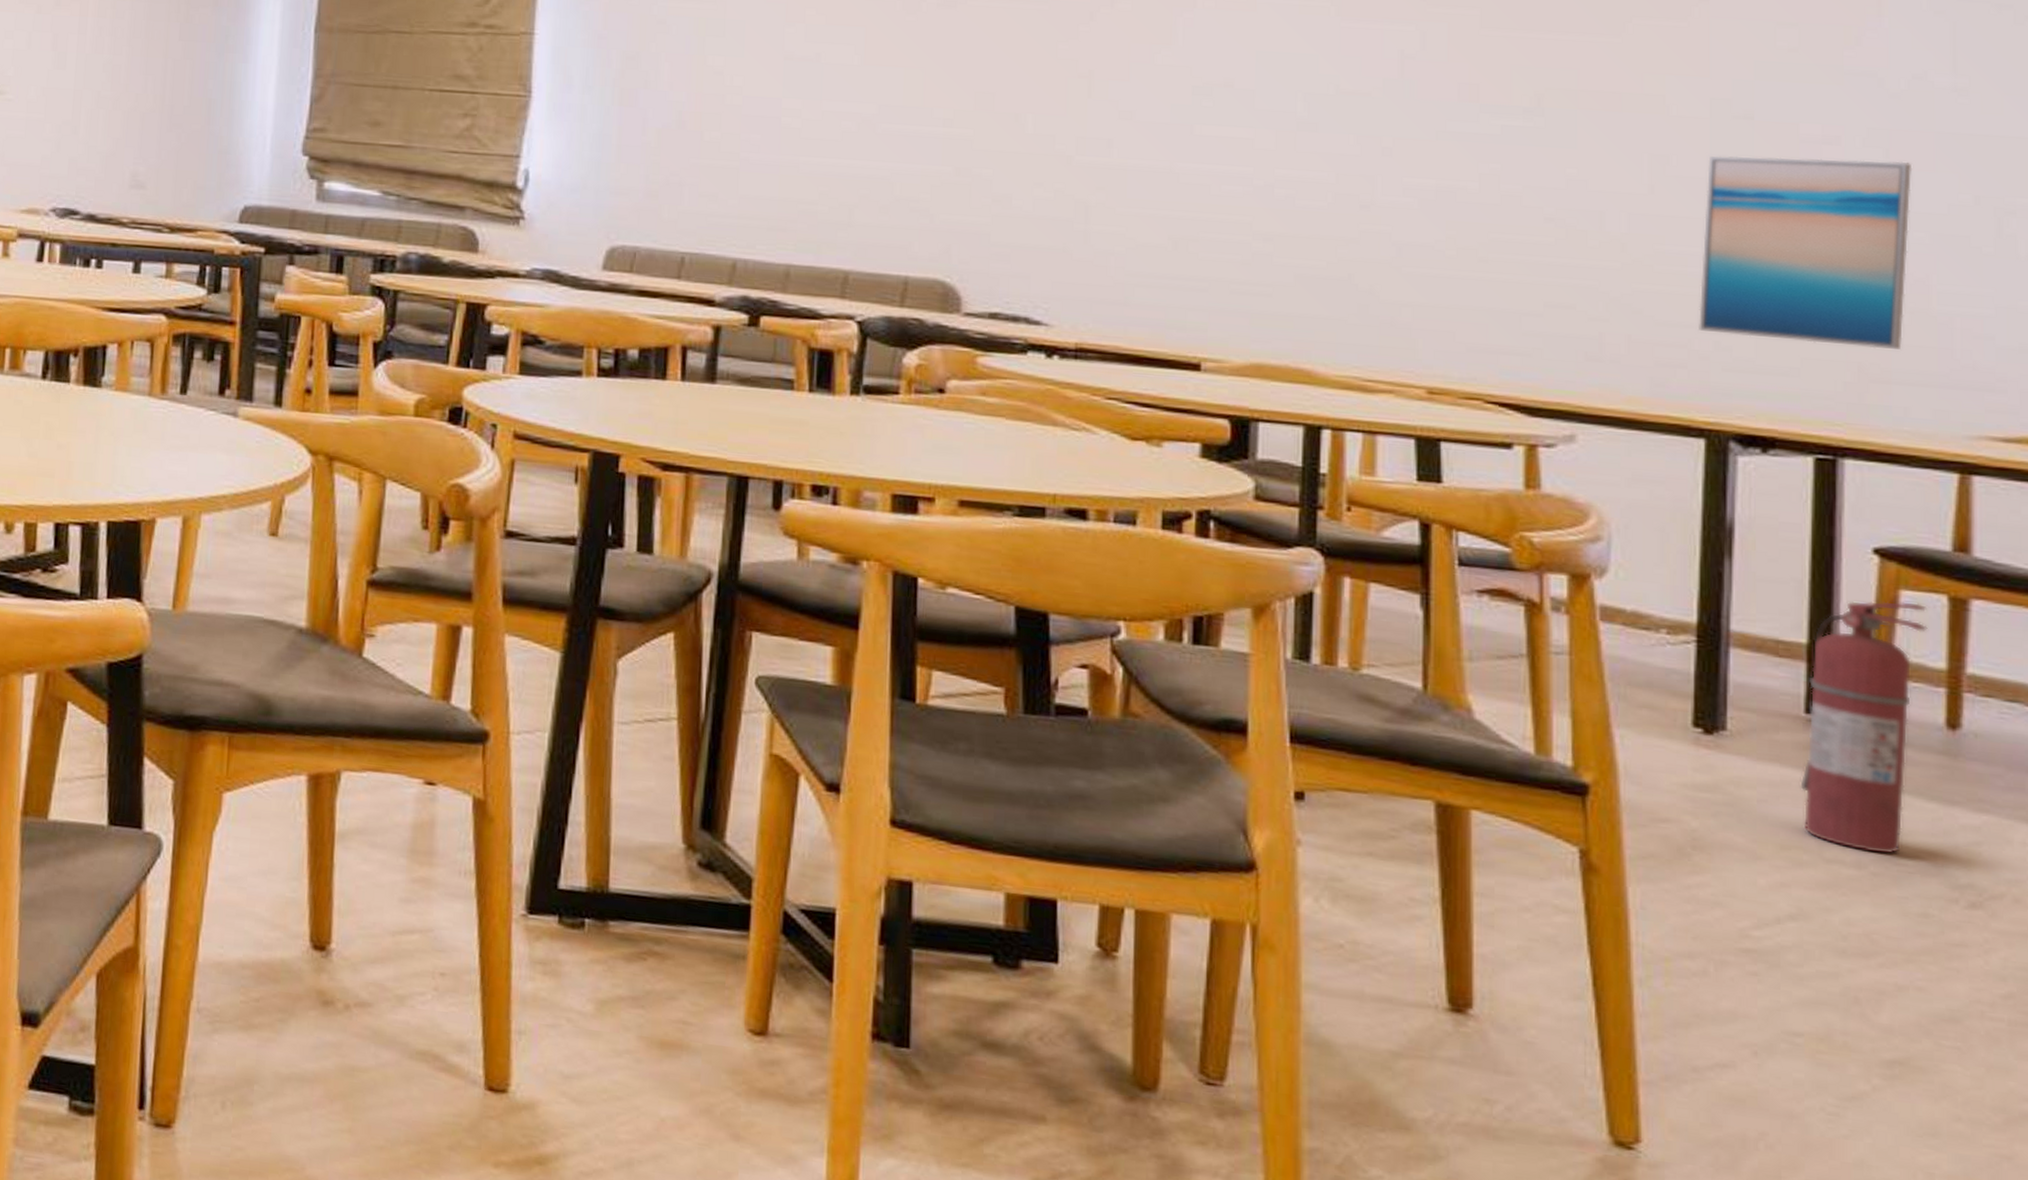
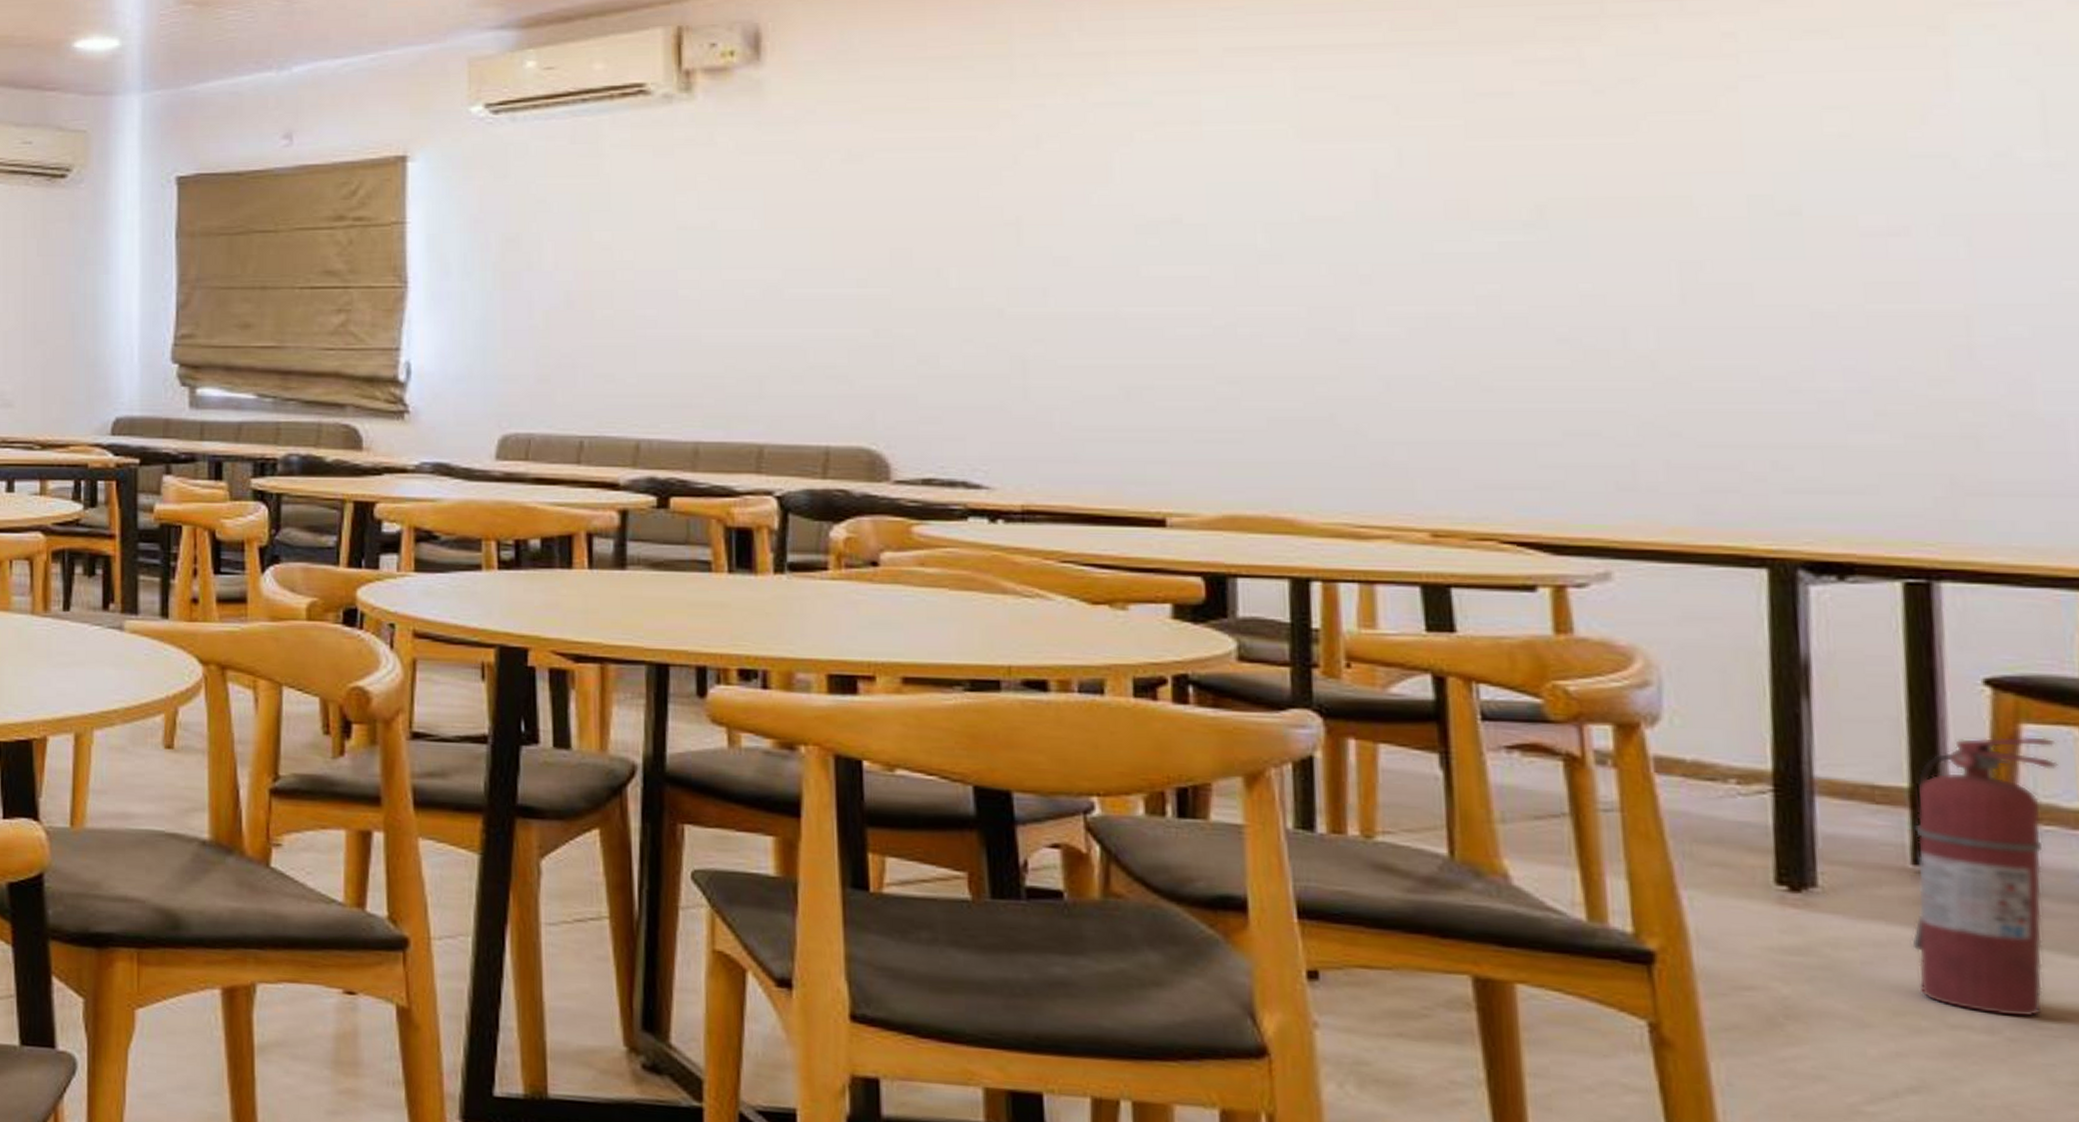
wall art: present [1699,156,1913,349] -> none [1749,249,2004,458]

